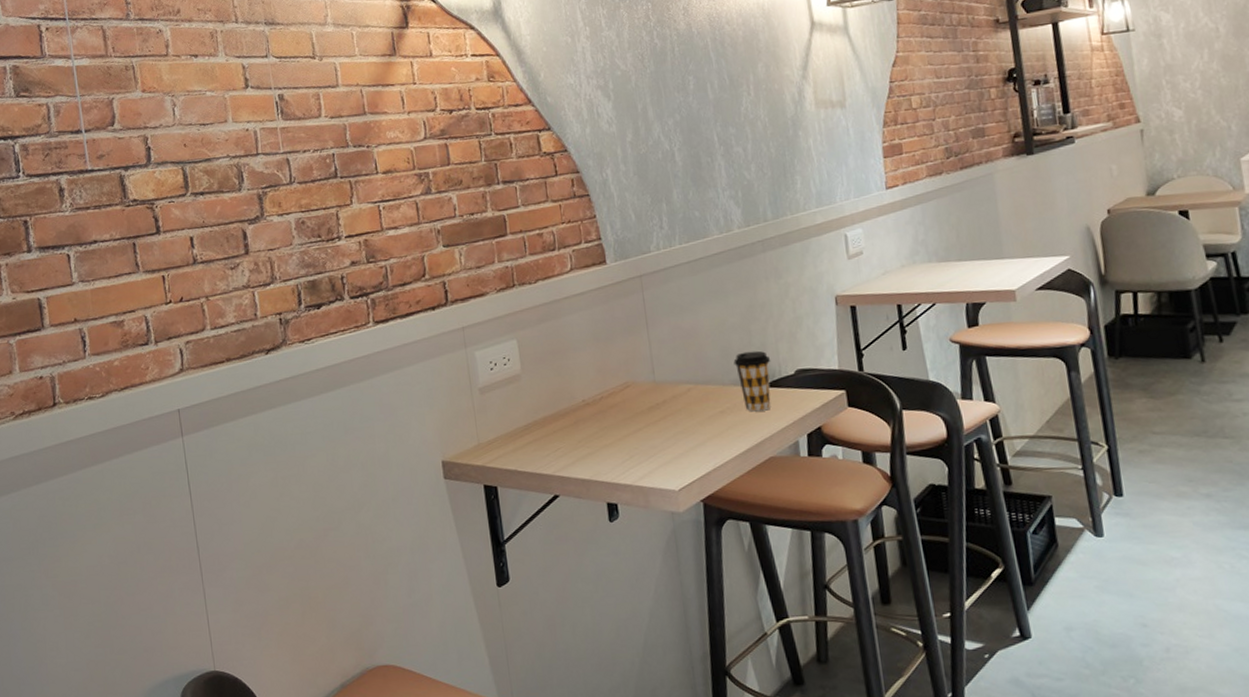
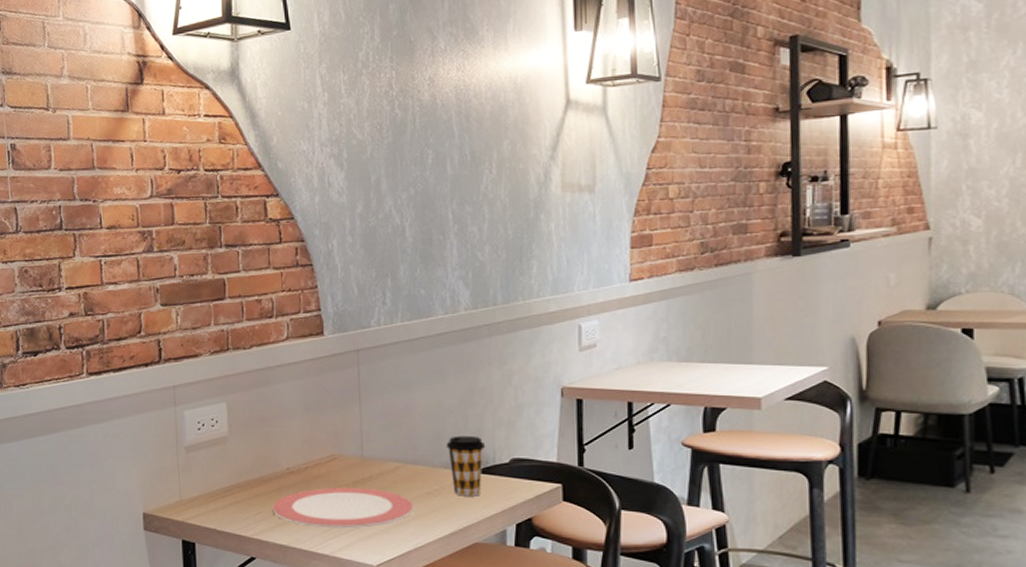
plate: none [570,412,709,458] -> present [271,487,413,529]

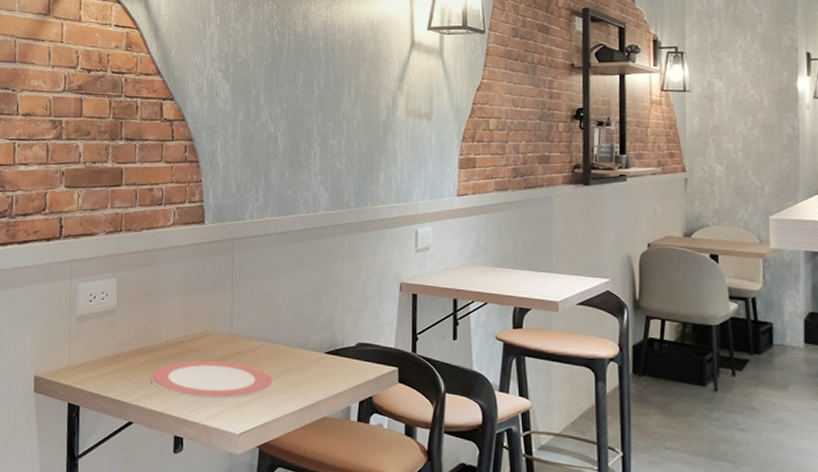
coffee cup: present [446,435,486,497] -> none [303,320,337,375]

